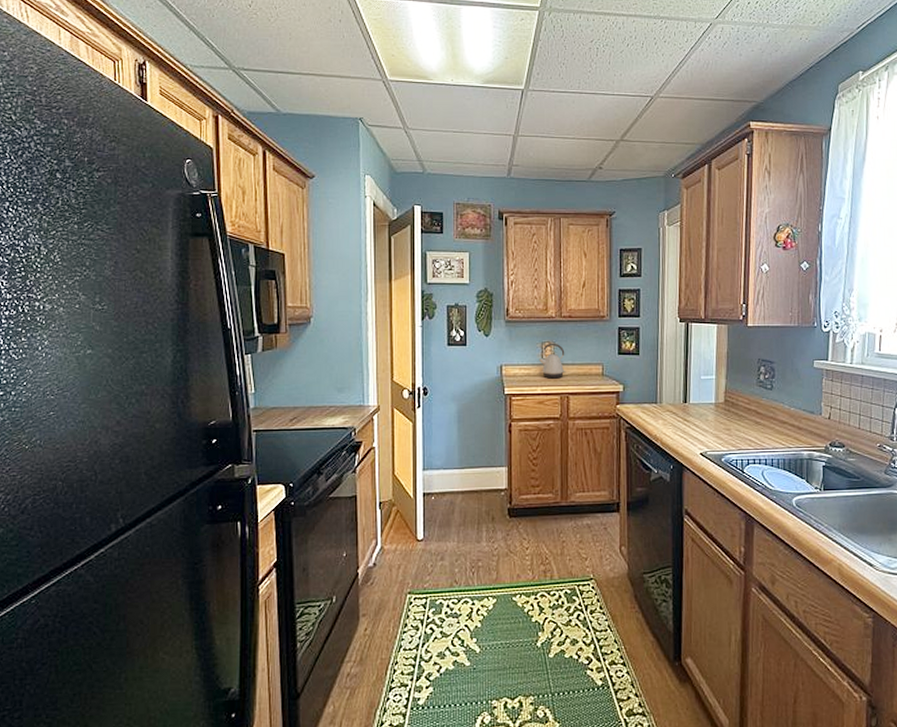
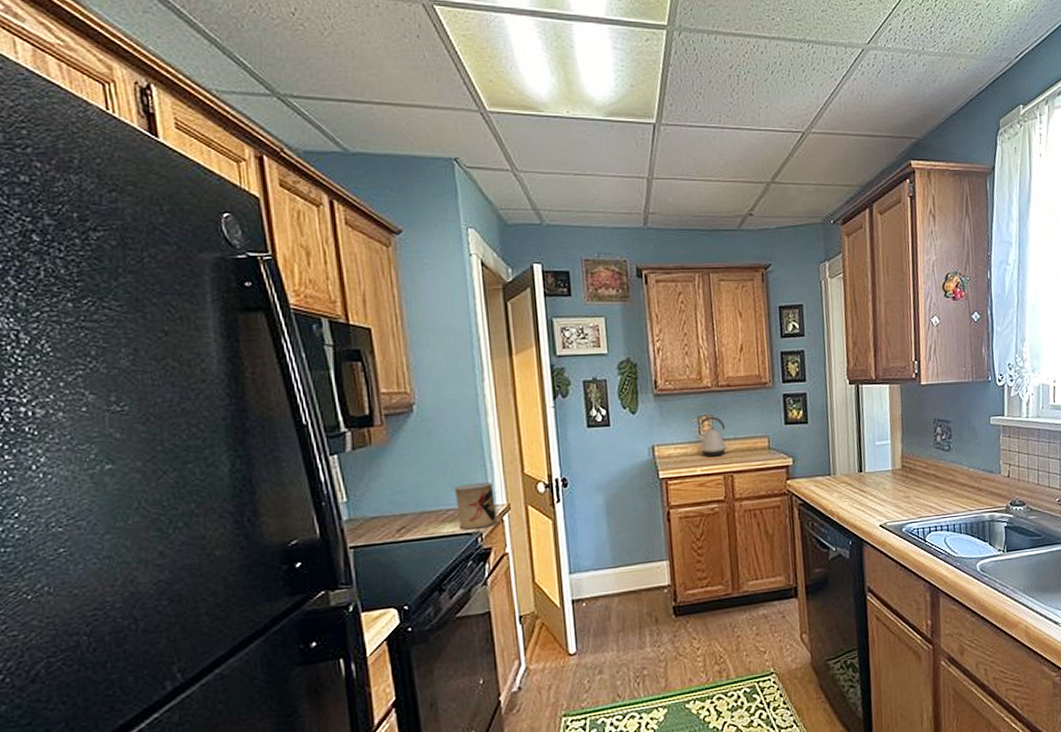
tin can: none [336,386,369,425] -> present [453,482,498,530]

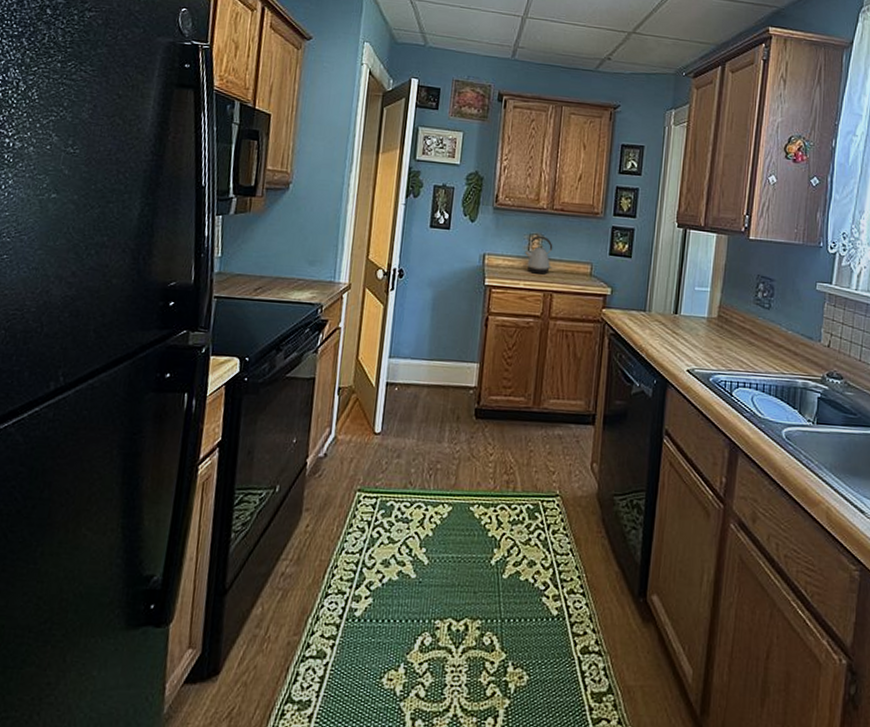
tin can: present [453,482,498,530] -> none [305,259,341,302]

